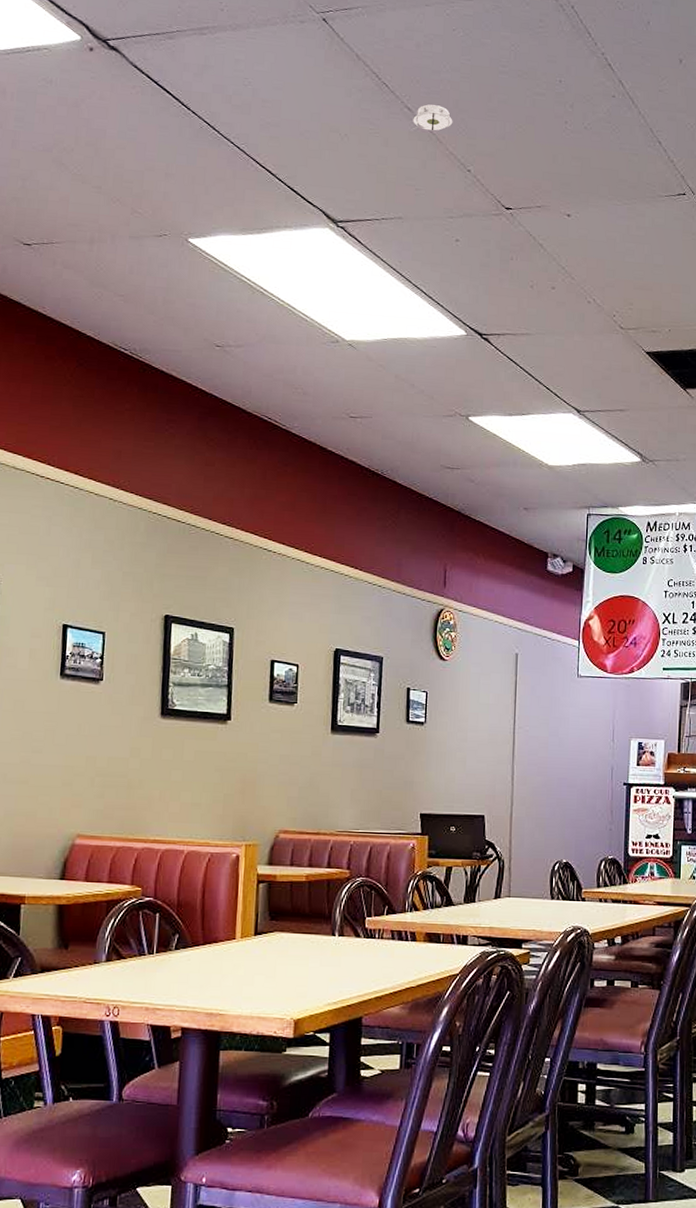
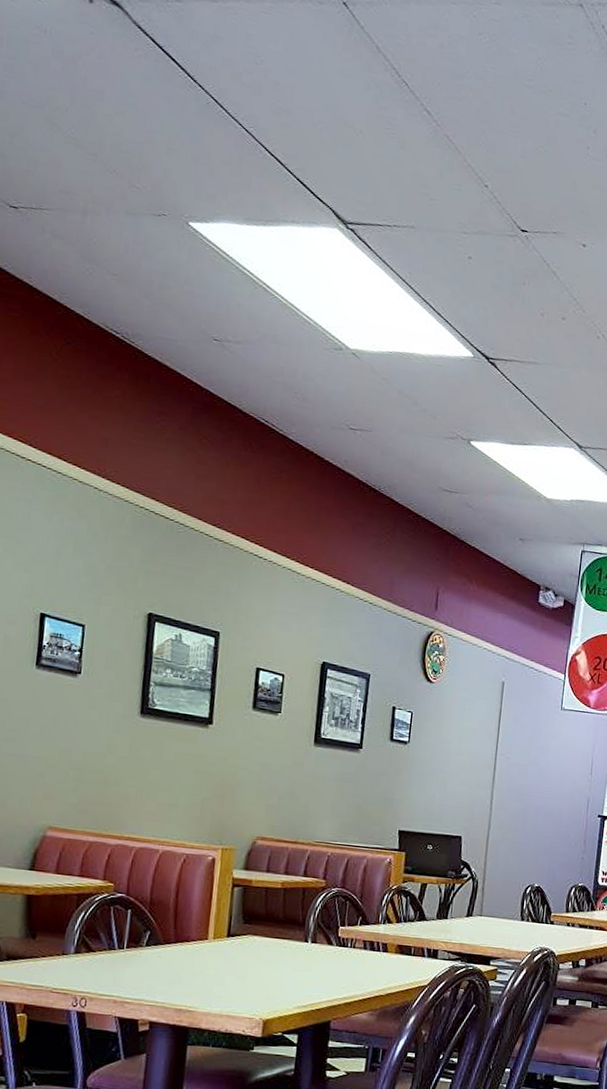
smoke detector: present [411,104,453,131] -> none [429,110,473,140]

